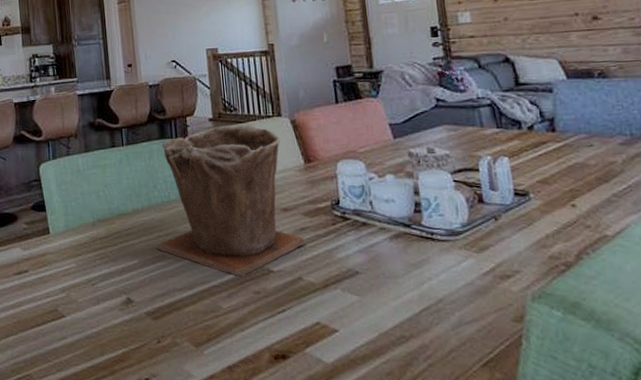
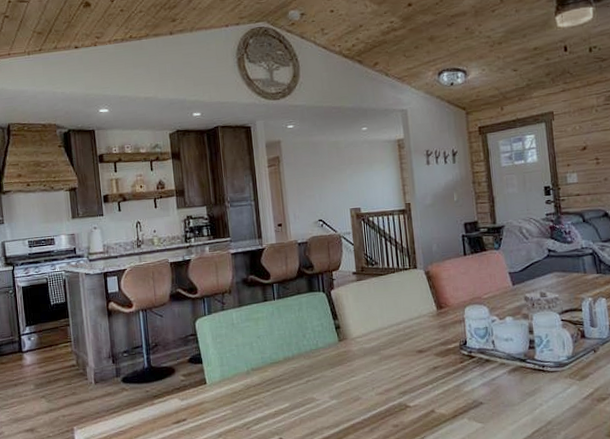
plant pot: present [156,124,306,277] -> none [306,276,438,413]

